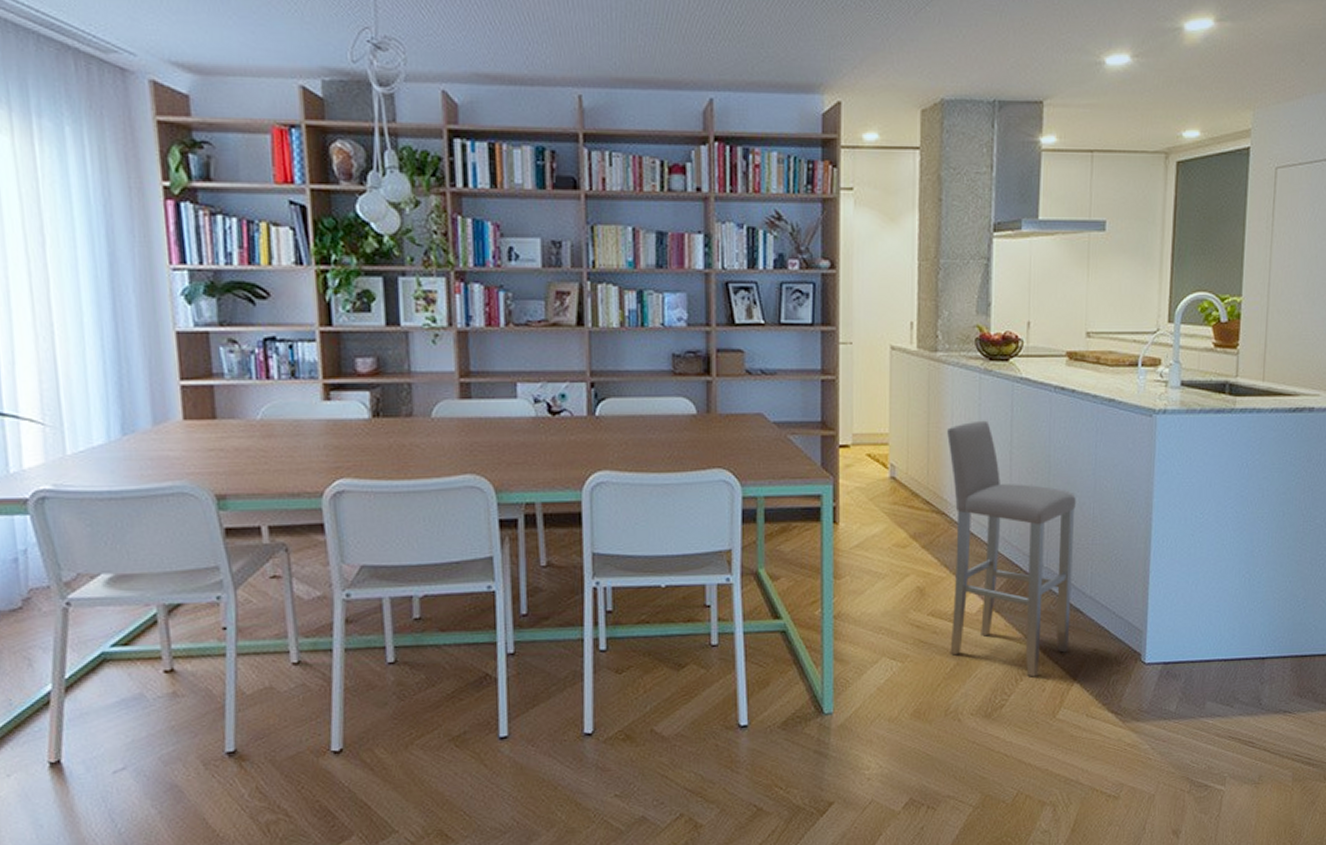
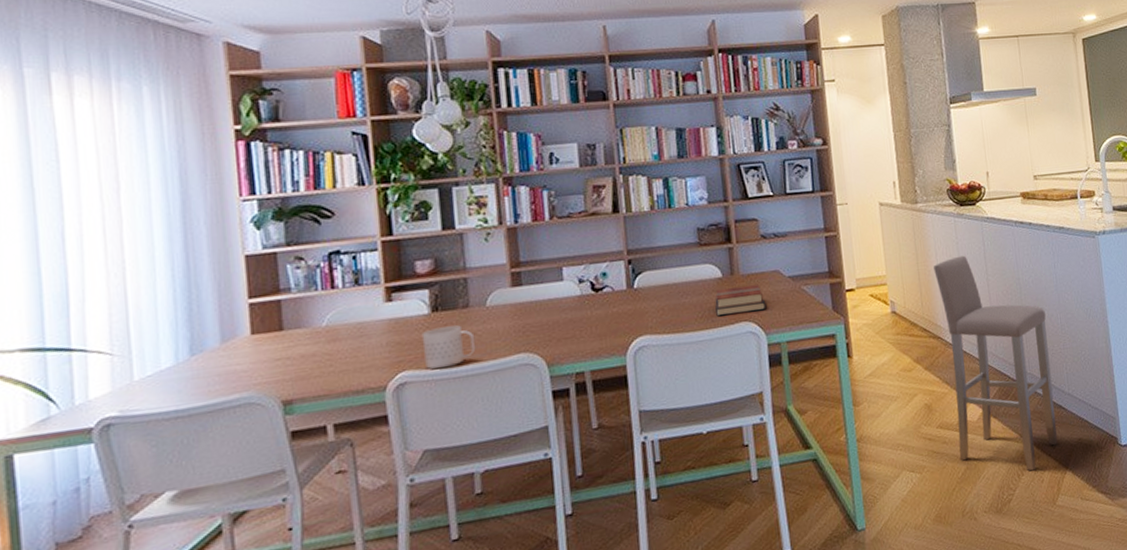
mug: none [361,435,419,481] -> present [421,325,476,370]
books: none [686,428,745,459] -> present [715,285,767,317]

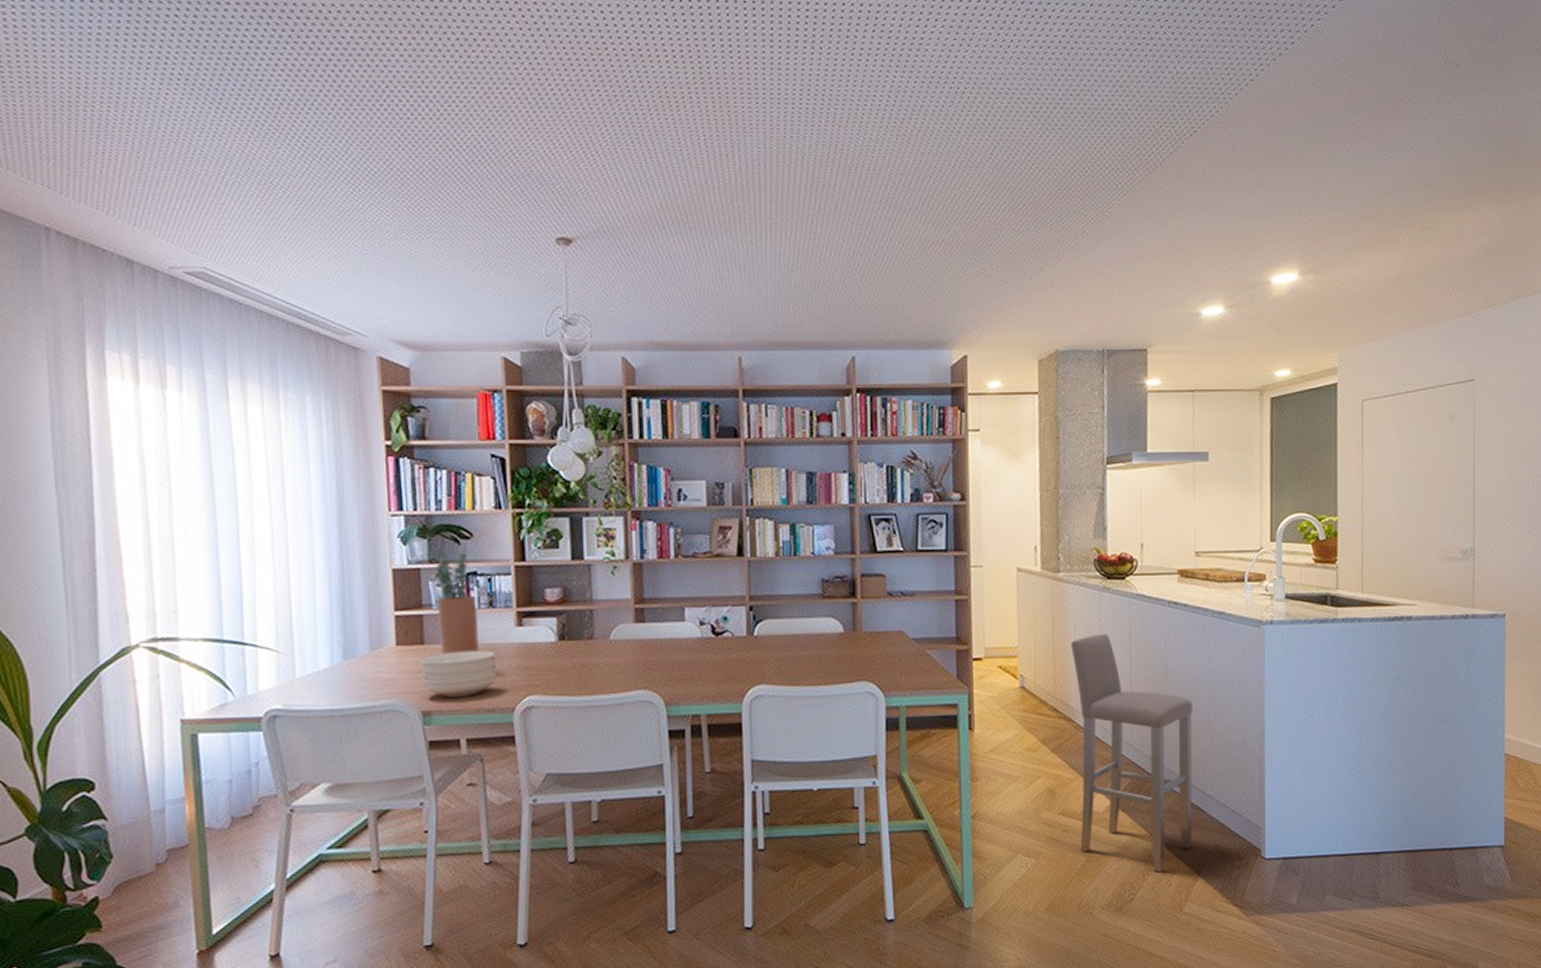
bowl: none [279,329,366,384] -> present [420,650,497,698]
vase: none [295,222,345,339] -> present [436,543,479,655]
mug: present [421,325,476,370] -> none [548,656,599,697]
books: present [715,285,767,317] -> none [835,644,887,673]

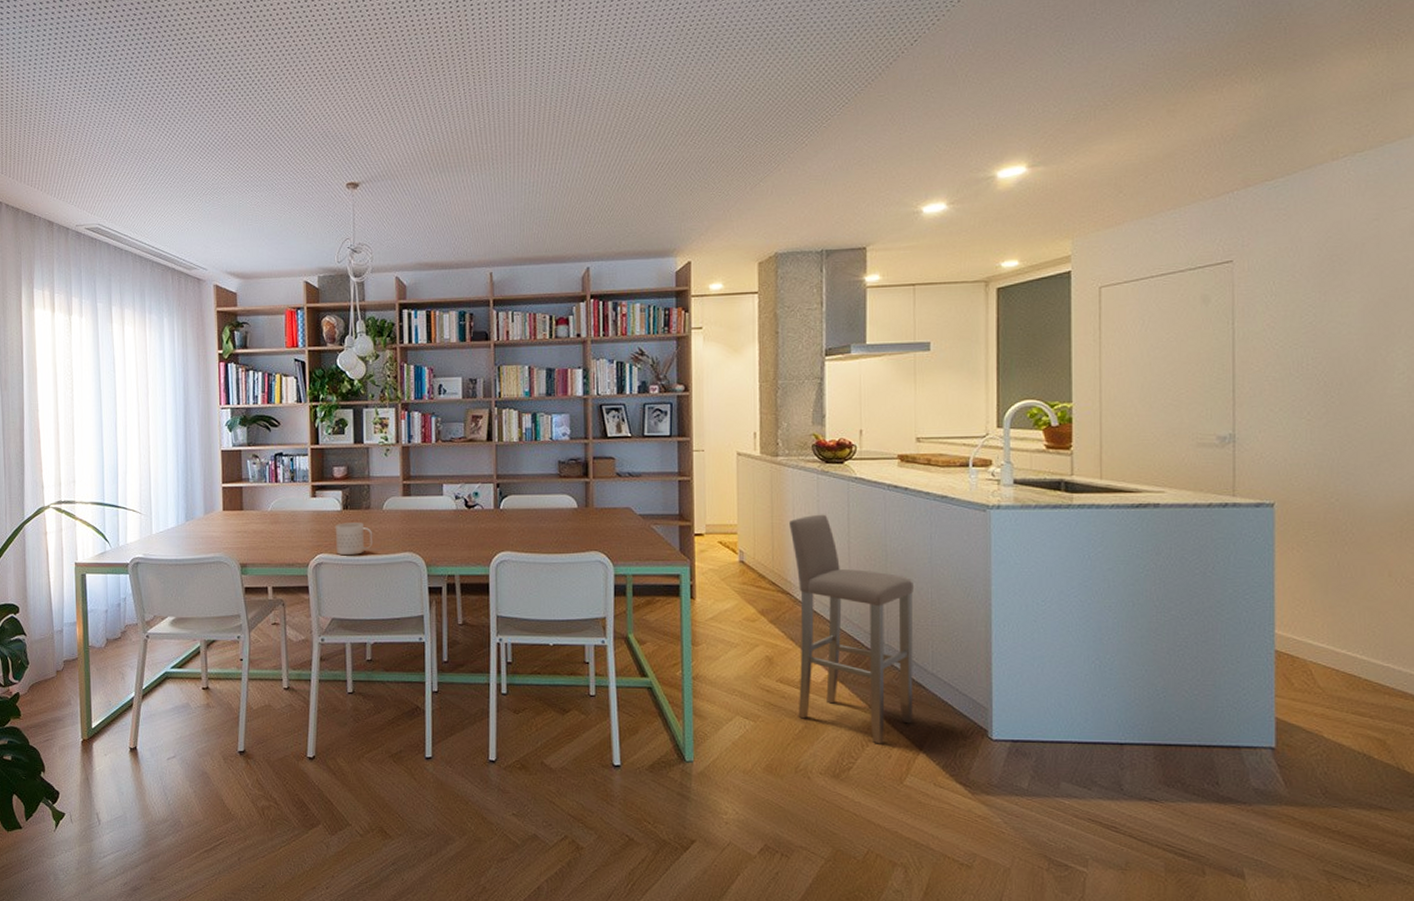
bowl: present [420,650,497,698] -> none [240,516,296,554]
vase: present [436,543,479,655] -> none [252,430,283,519]
mug: none [548,656,599,697] -> present [335,523,373,556]

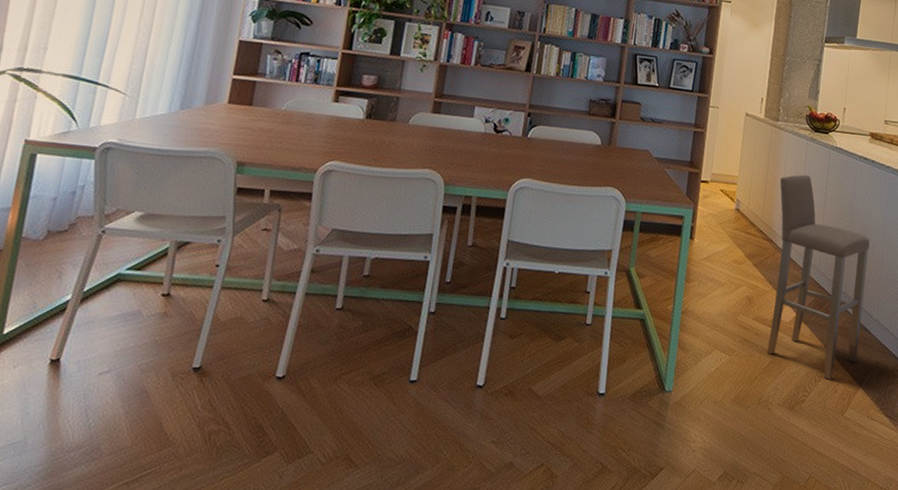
mug: present [335,523,373,556] -> none [350,132,394,166]

